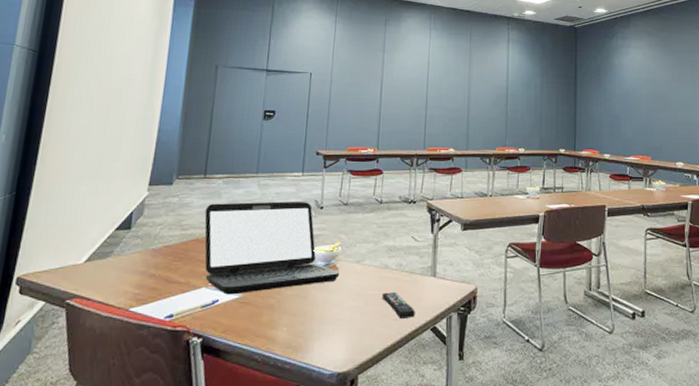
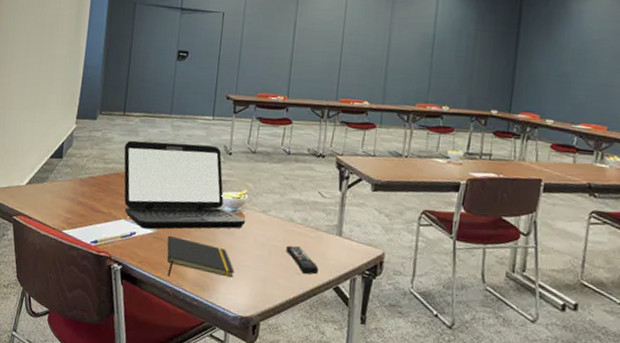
notepad: none [254,298,329,343] -> present [167,235,234,278]

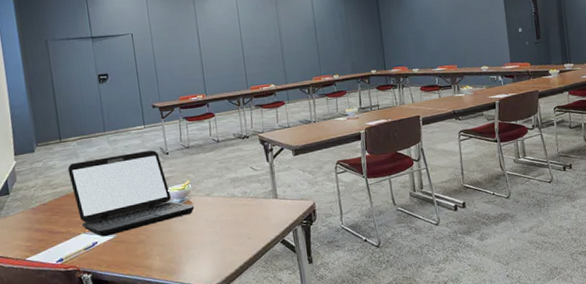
notepad: present [167,235,234,278] -> none [128,234,195,272]
remote control: present [285,245,319,275] -> none [233,216,265,238]

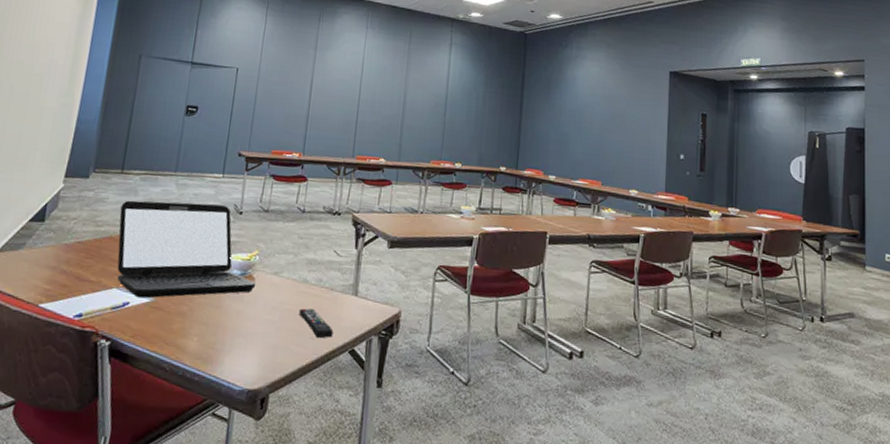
remote control: none [233,216,265,238] -> present [298,308,334,339]

